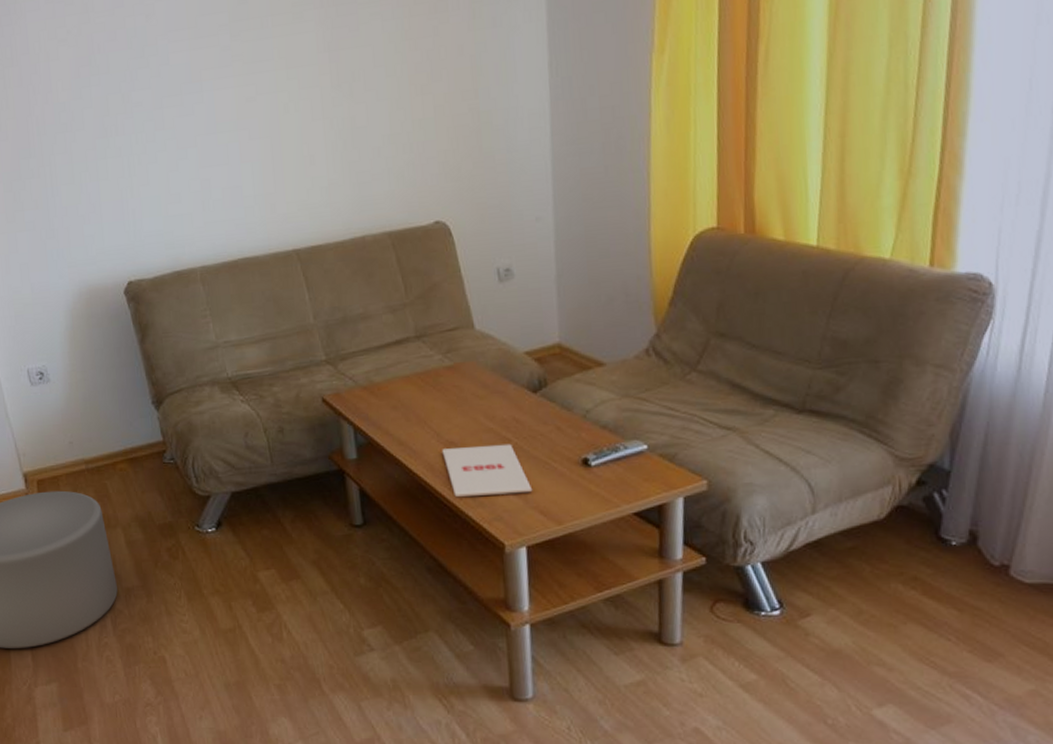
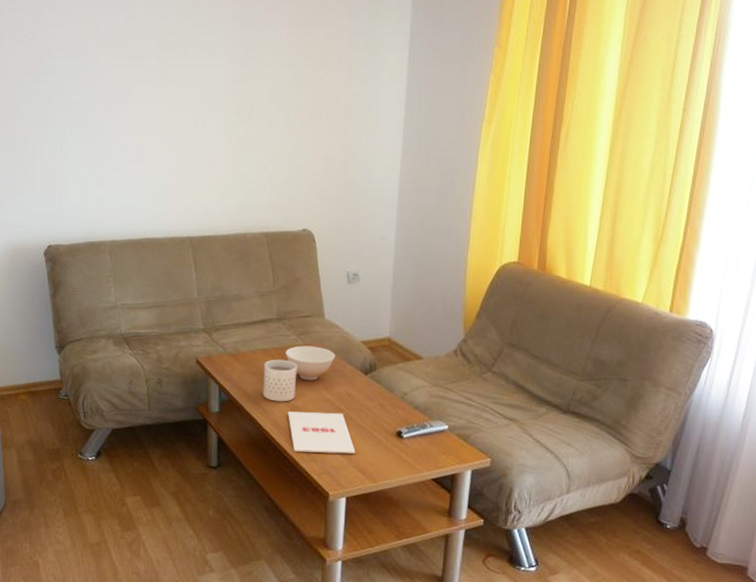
mug: none [405,386,449,439] -> present [263,359,297,402]
bowl: none [430,365,494,409] -> present [285,345,335,381]

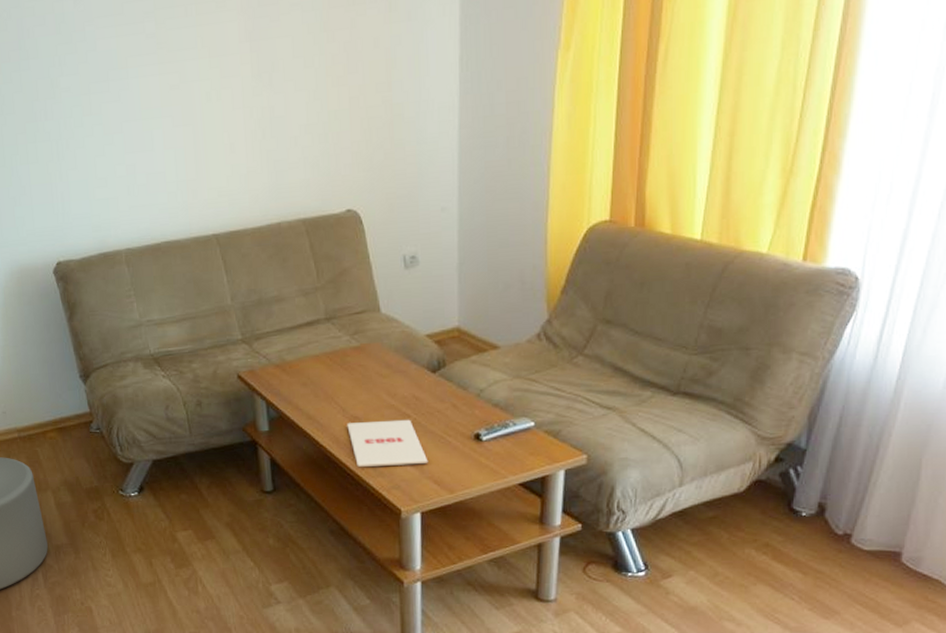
mug: present [263,359,297,402] -> none [315,365,354,414]
bowl: present [285,345,335,381] -> none [338,346,396,386]

